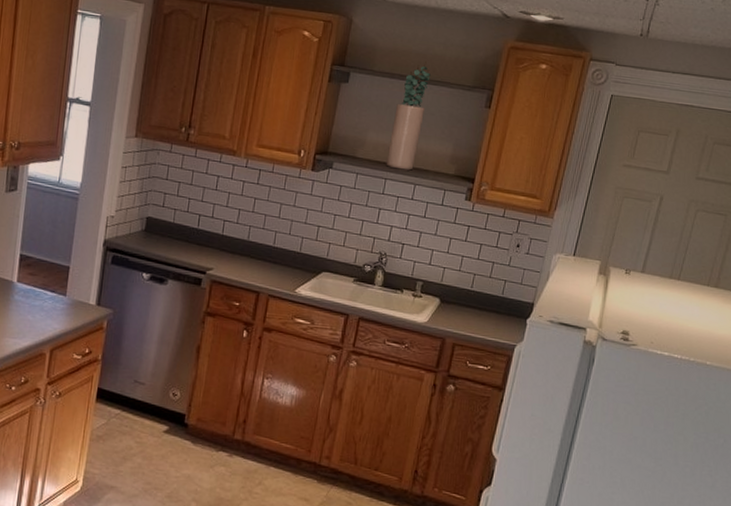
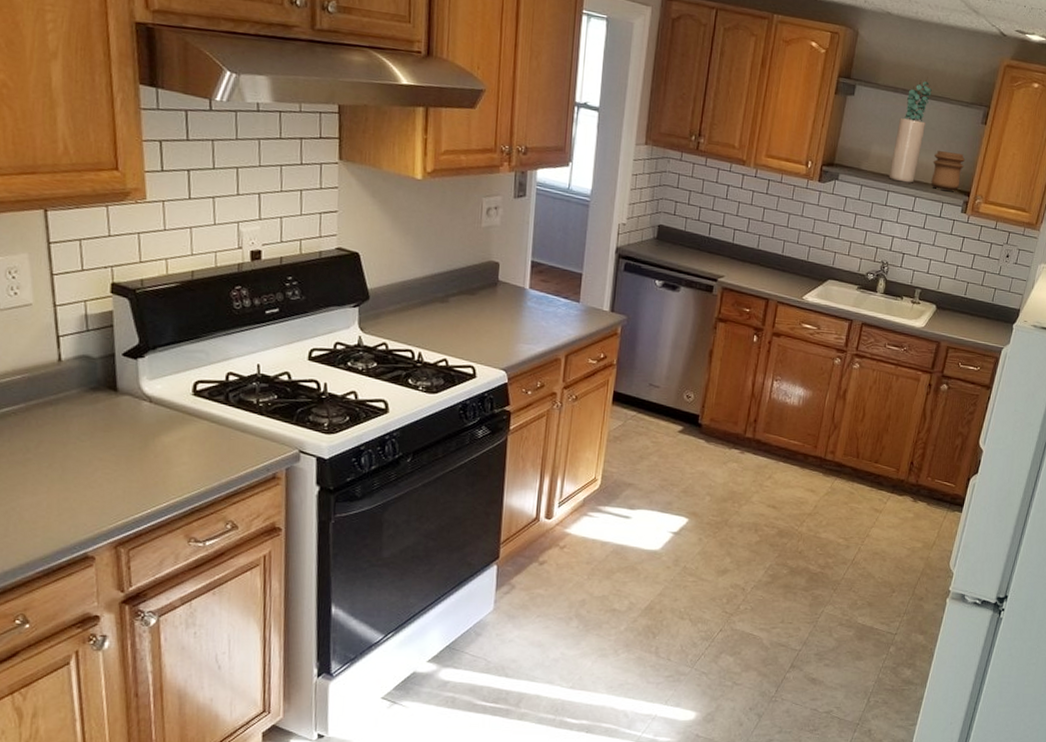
jar: none [431,136,469,178] -> present [931,151,966,191]

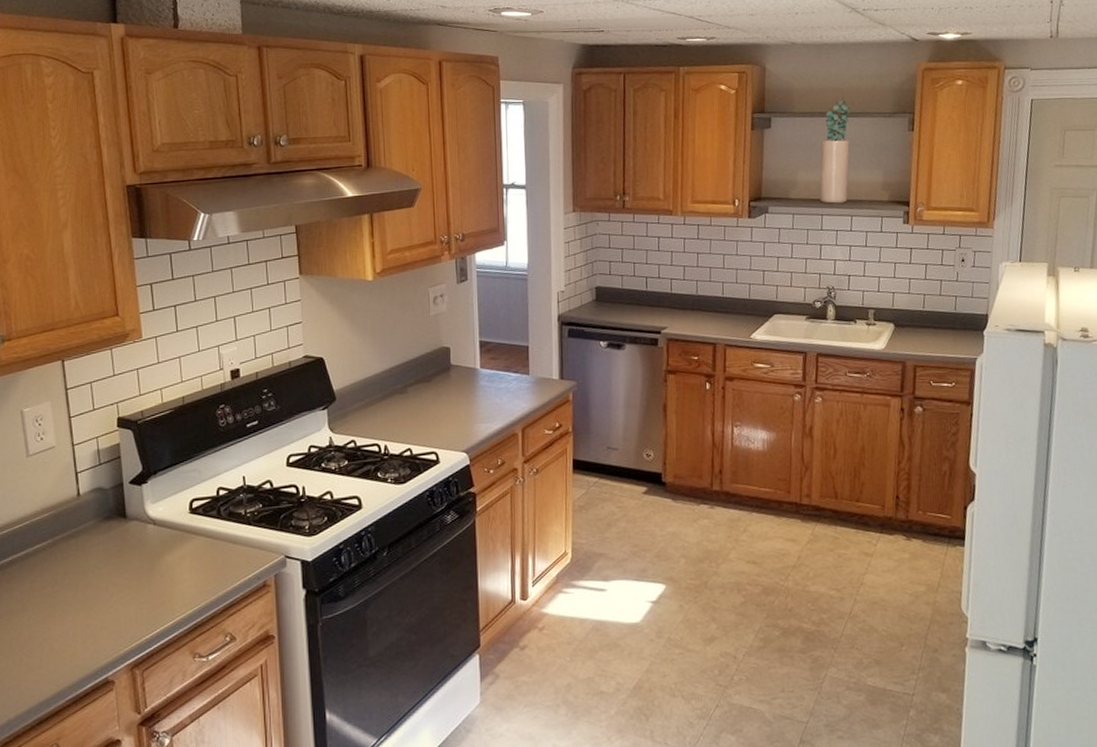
jar: present [931,151,966,191] -> none [864,165,898,205]

